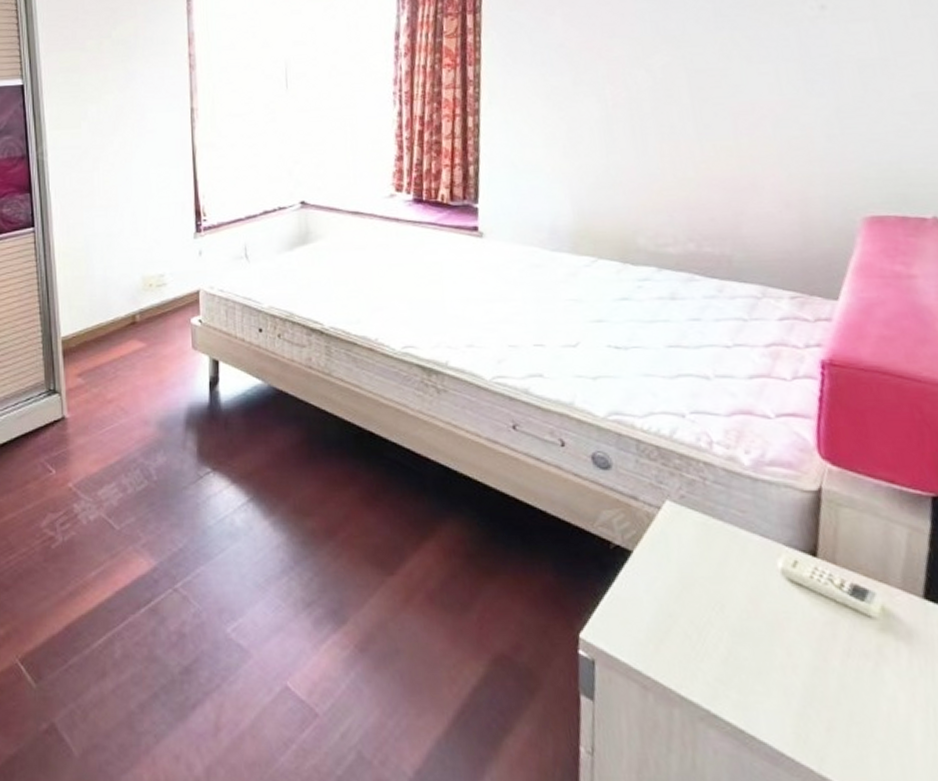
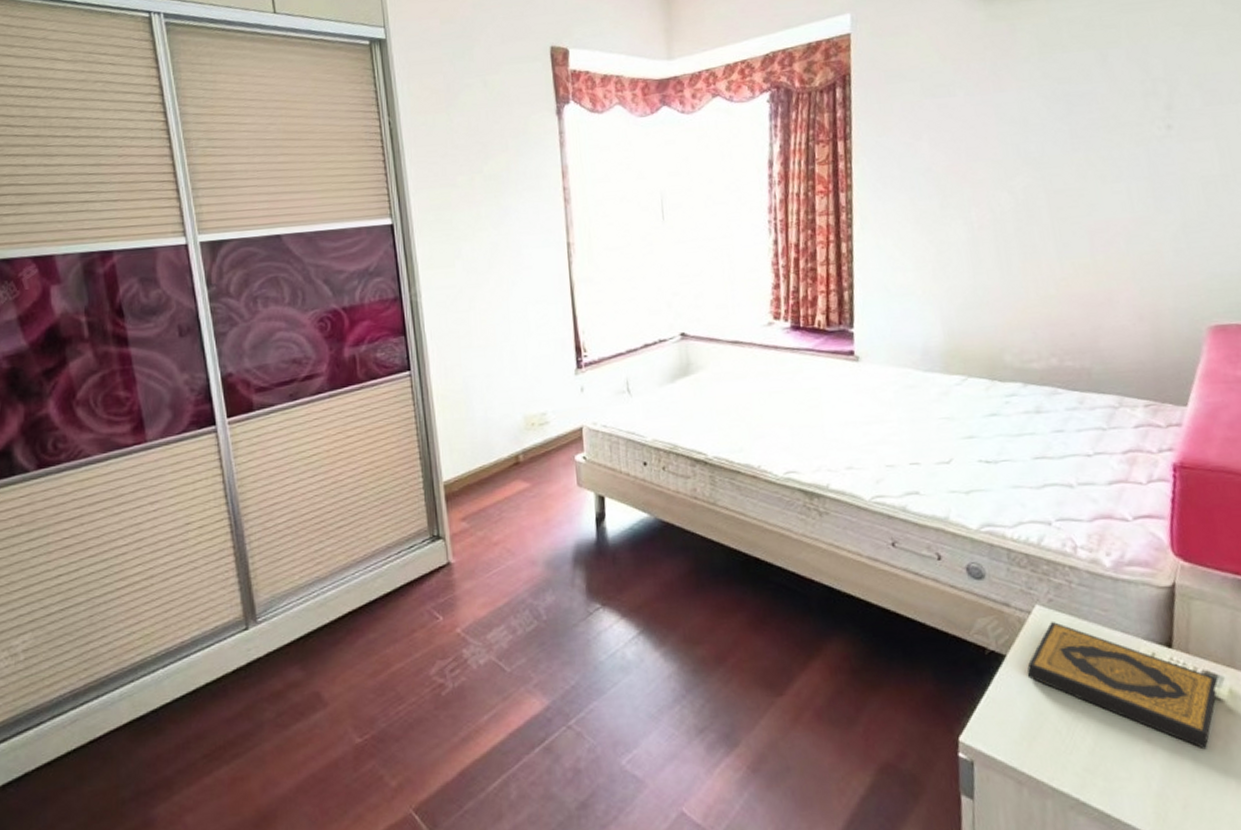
hardback book: none [655,518,868,670] -> present [1027,621,1217,750]

